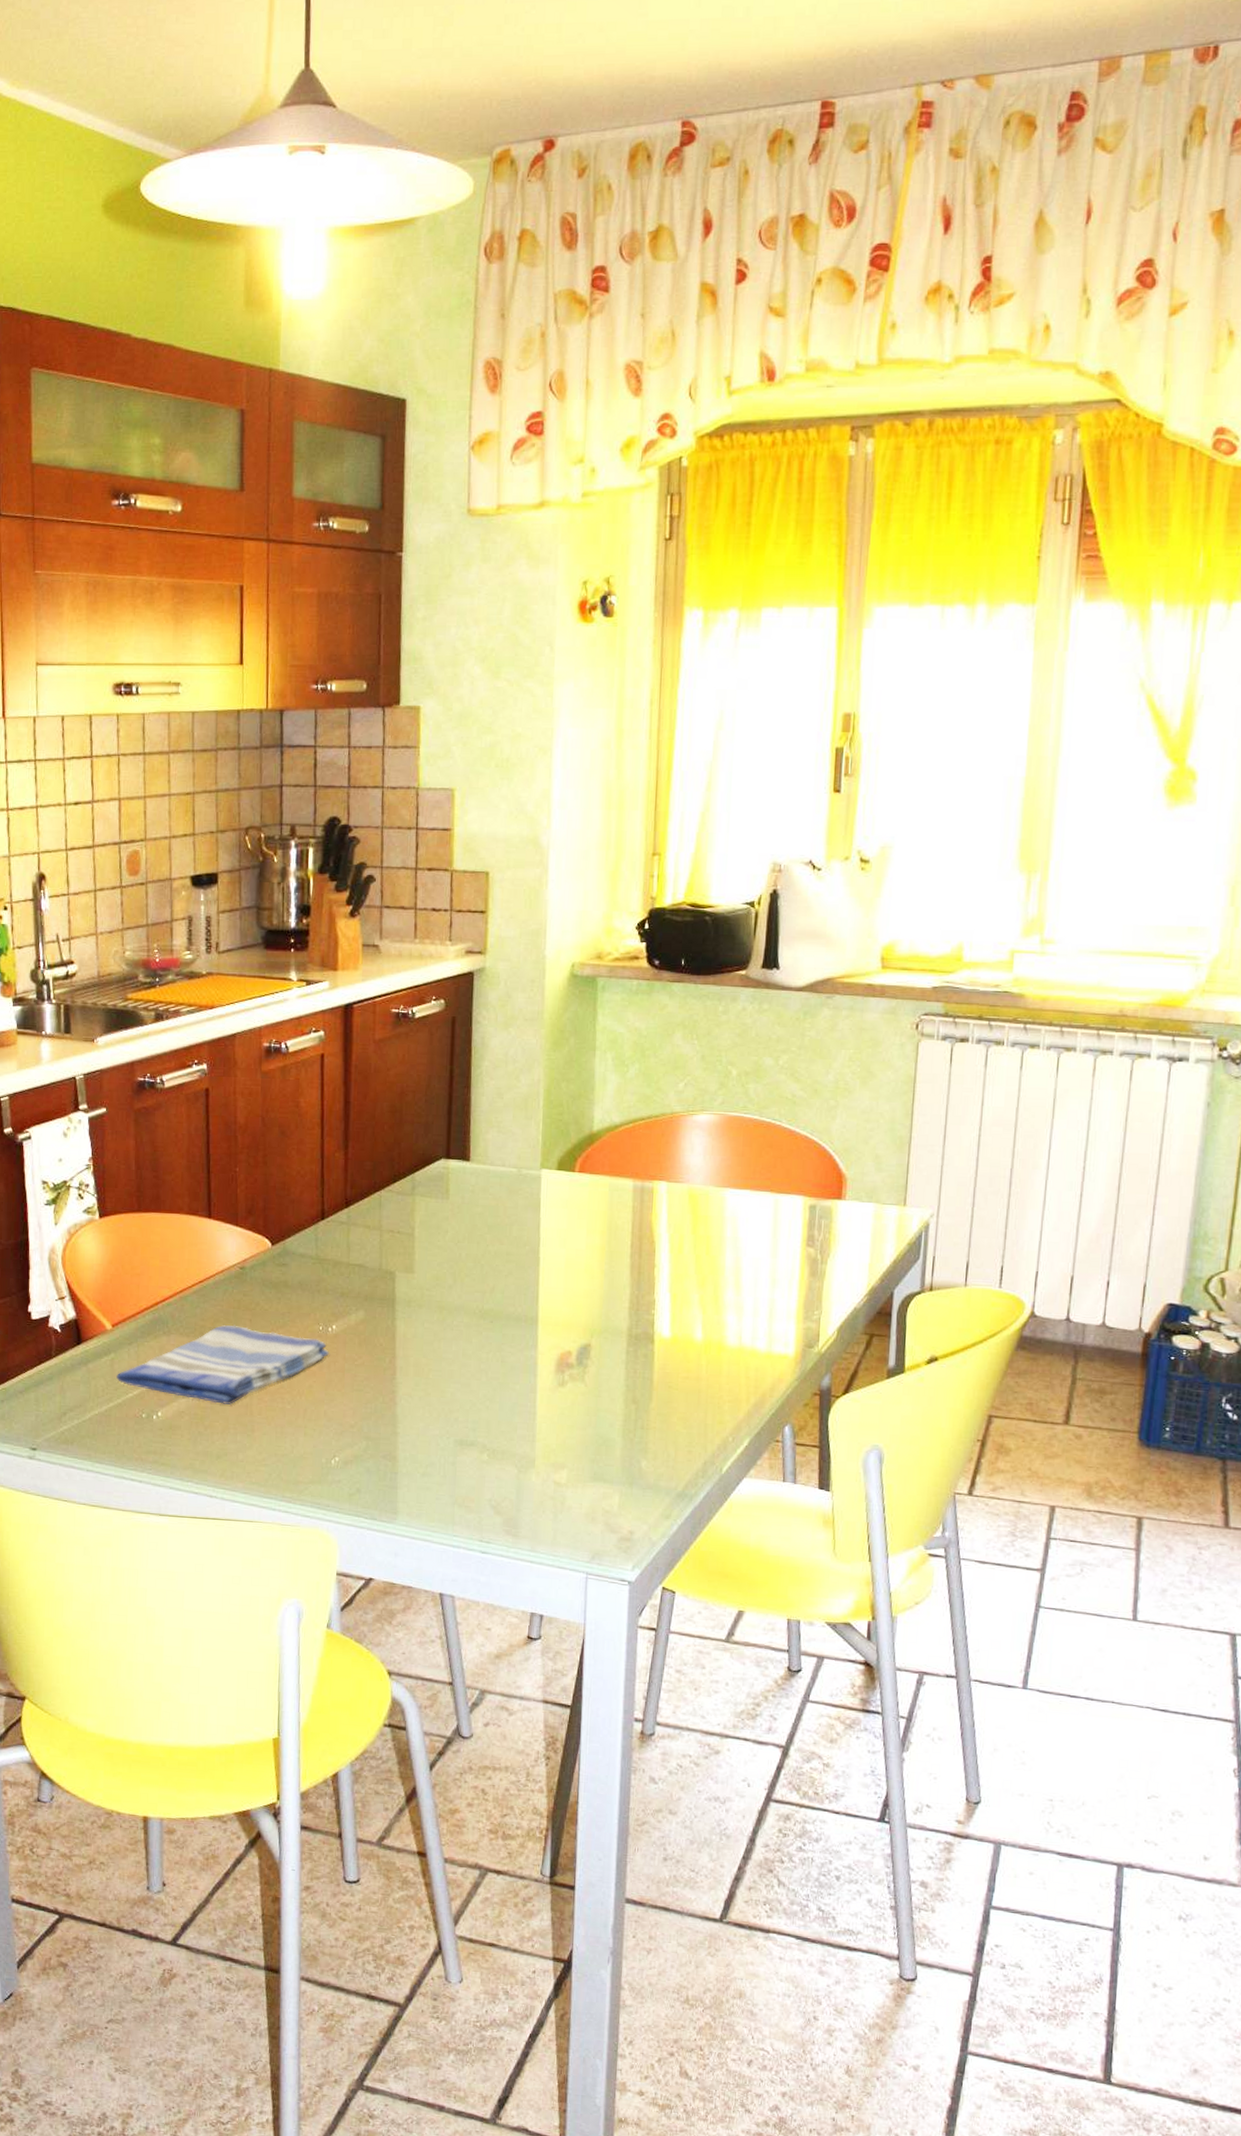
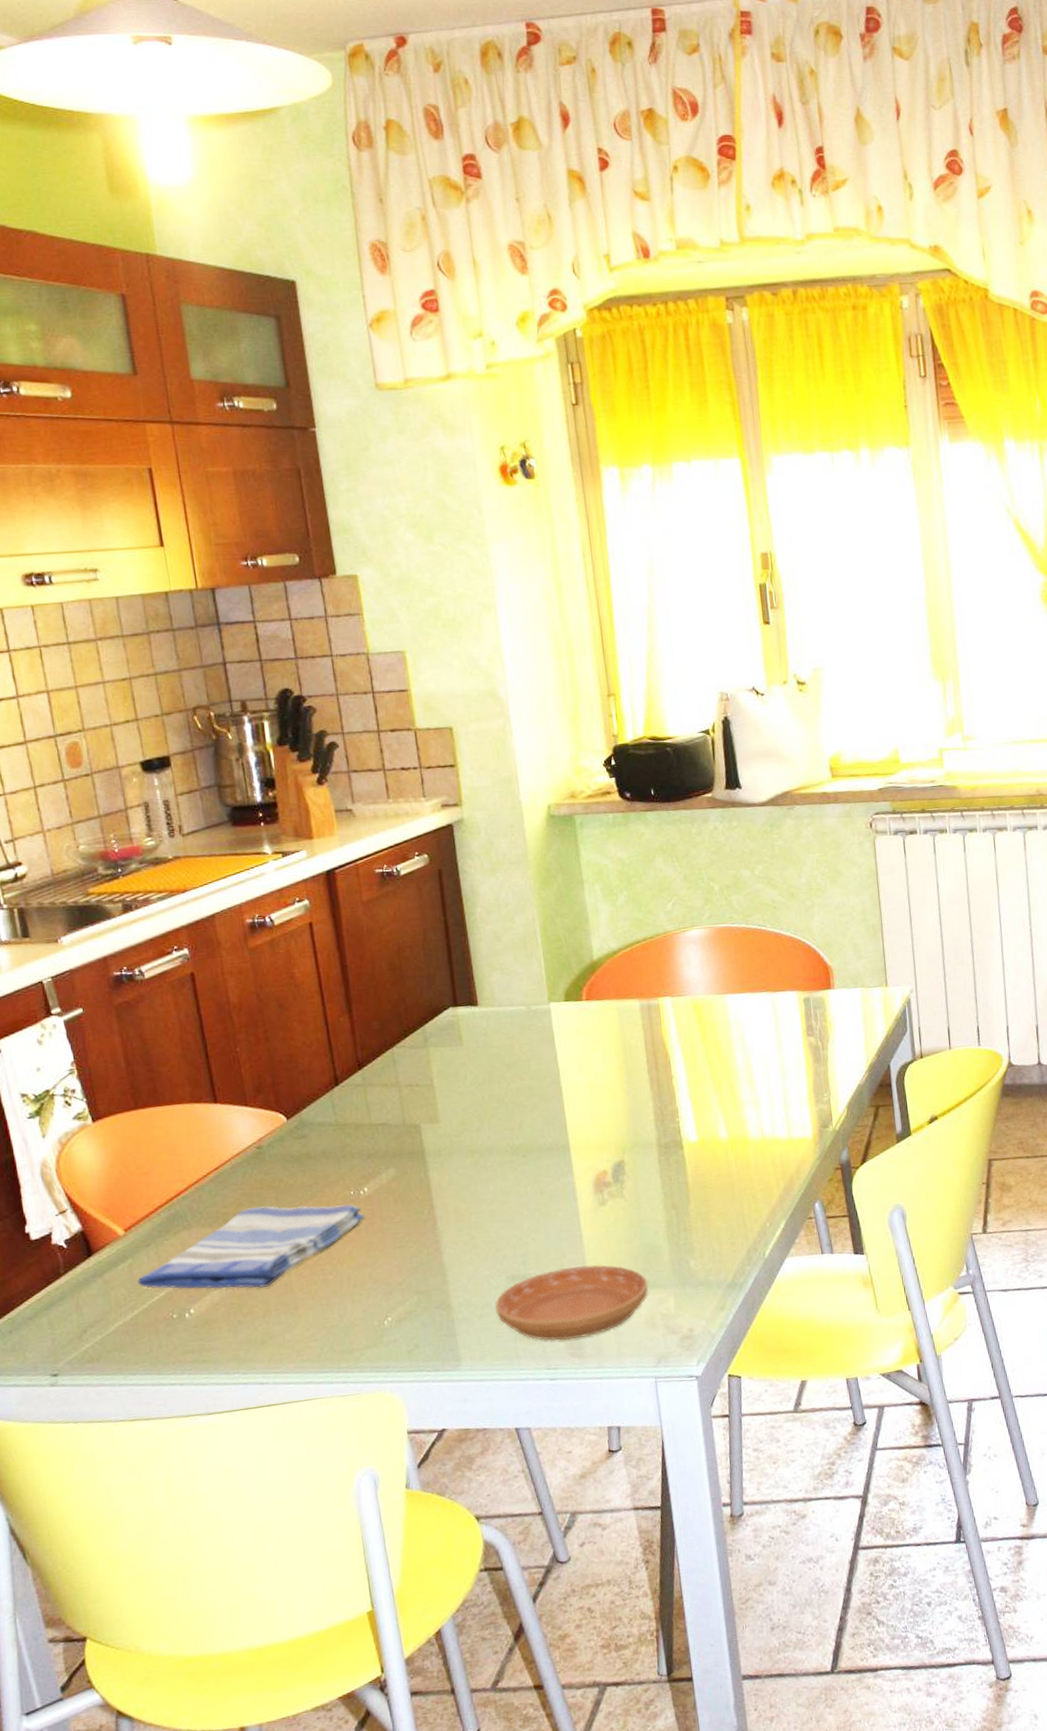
saucer: none [439,1442,595,1517] -> present [495,1264,648,1341]

